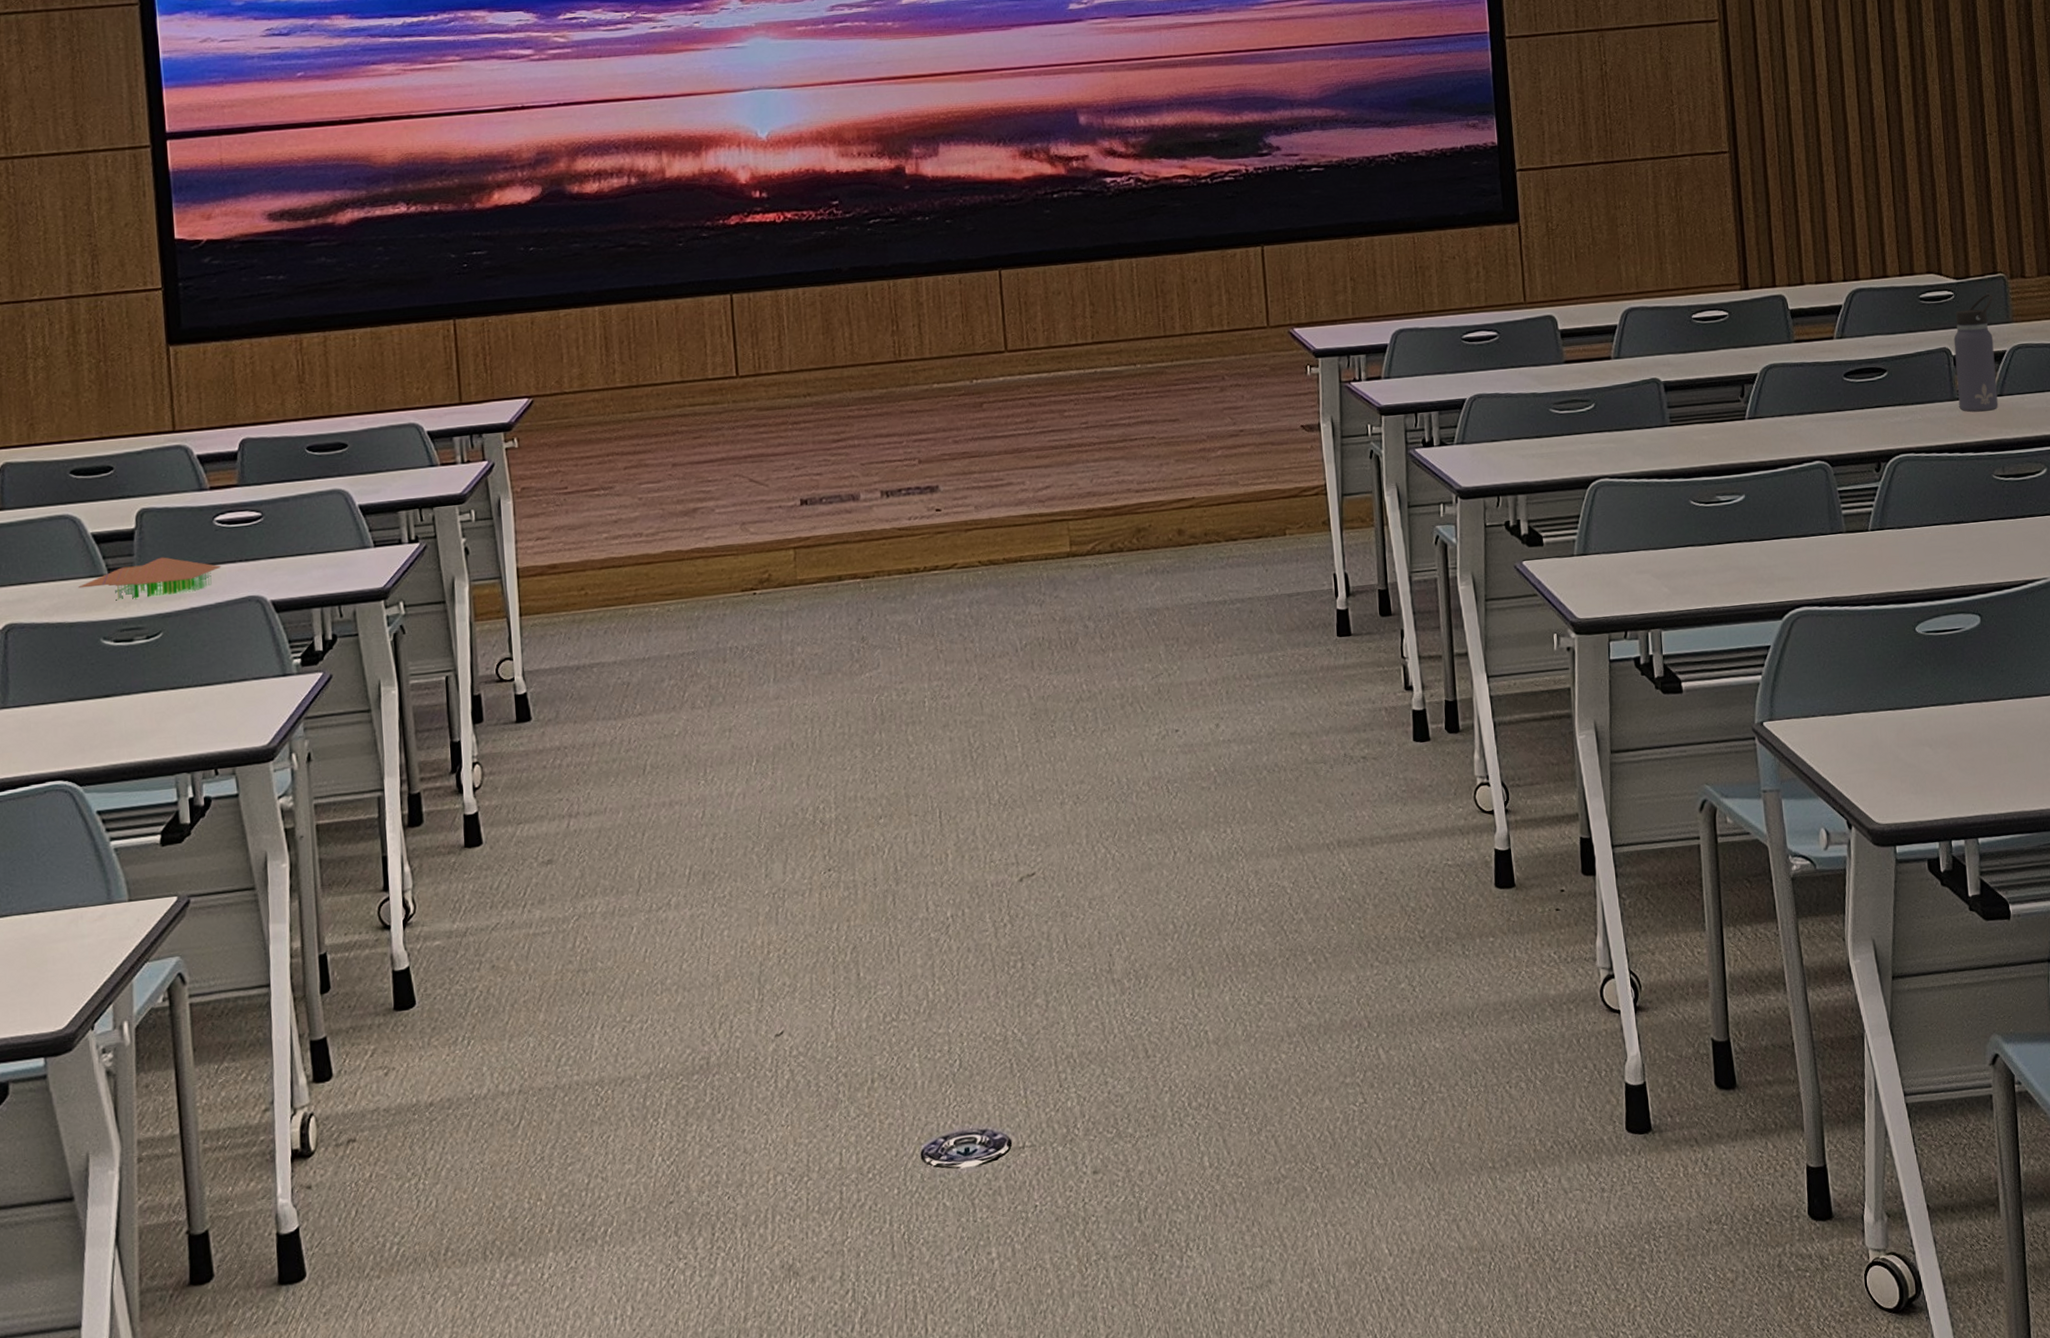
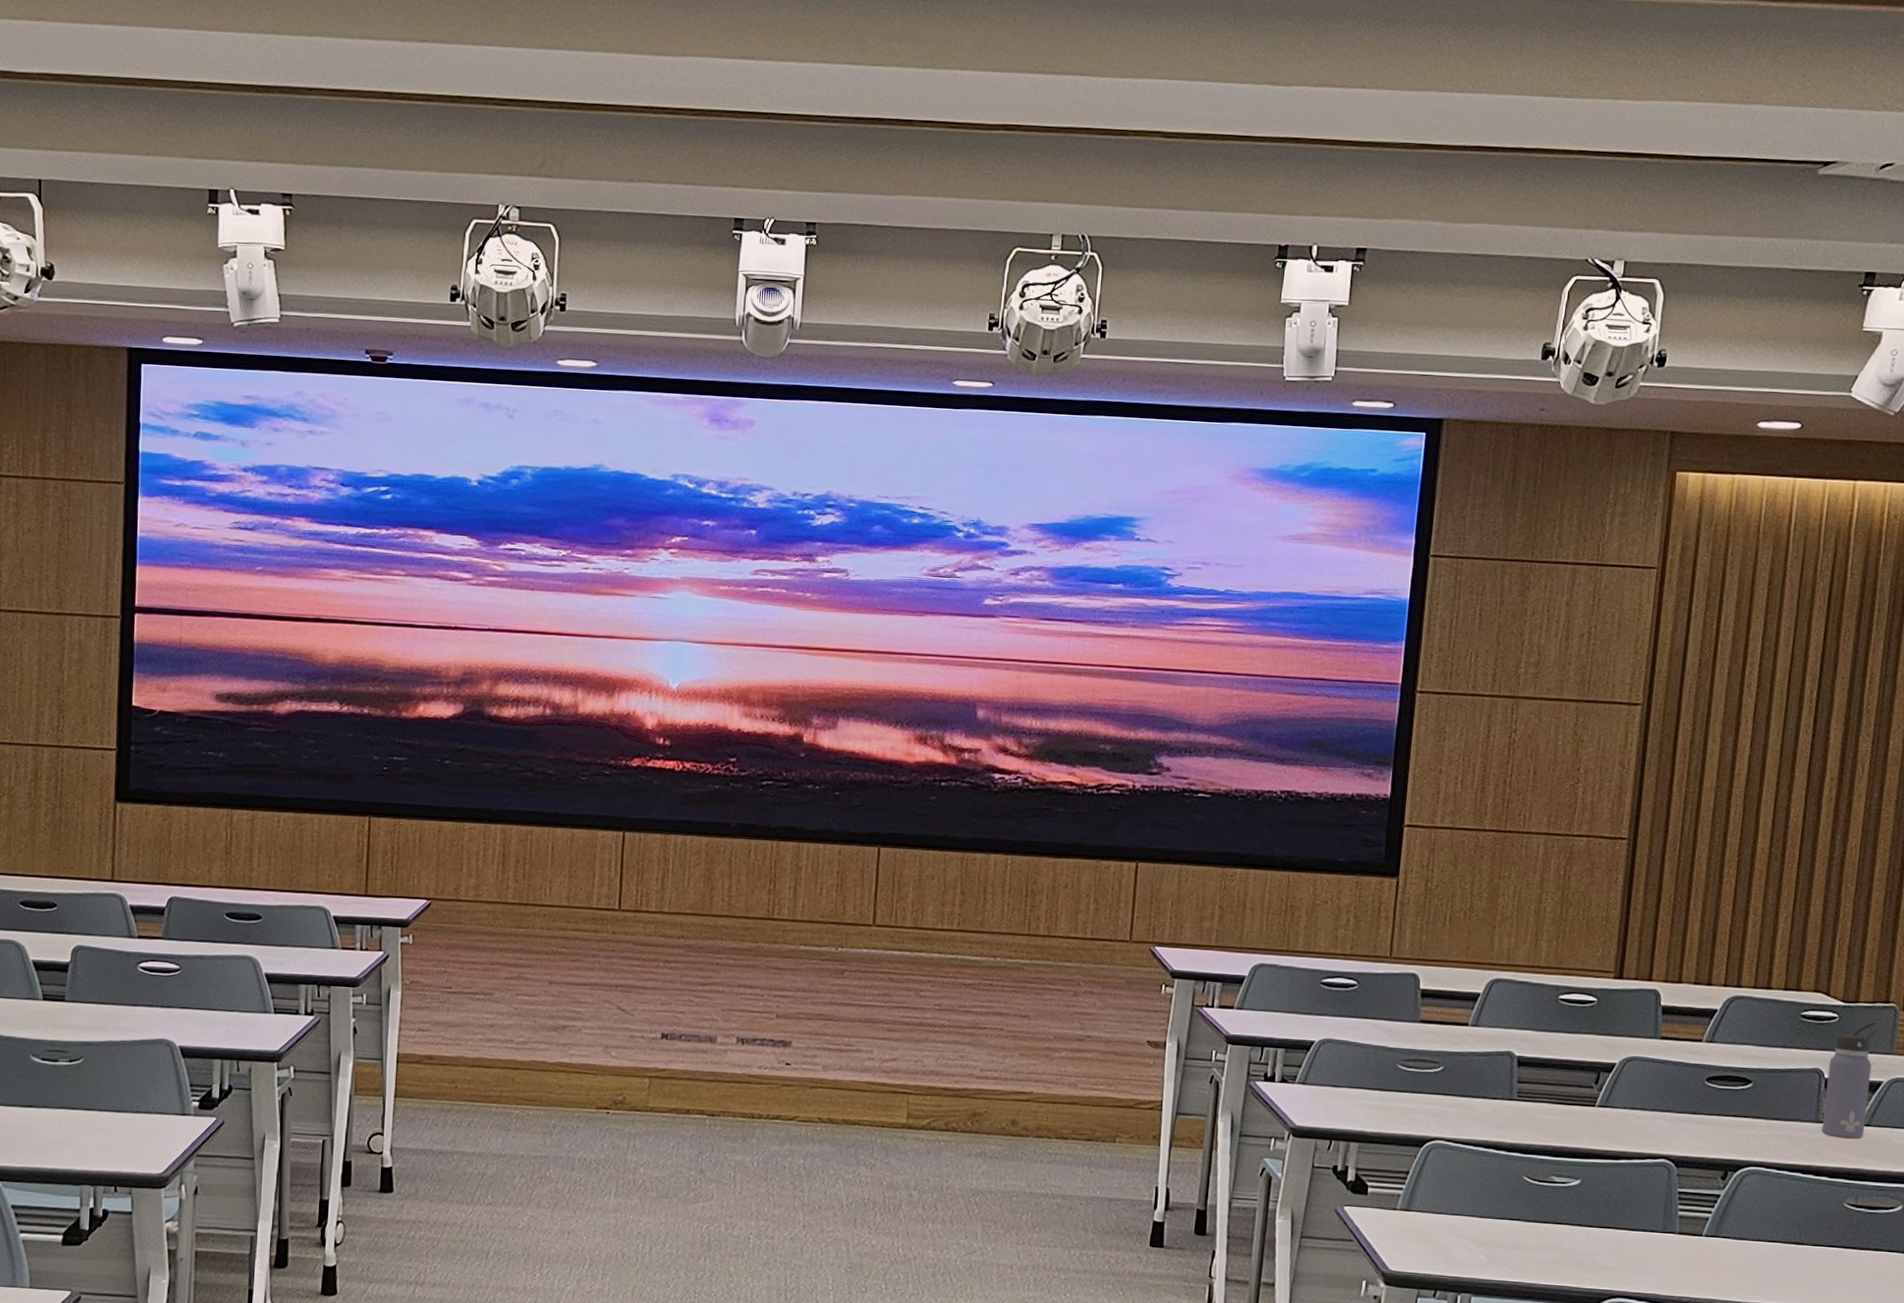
papers: present [79,557,221,599] -> none [16,991,139,1027]

